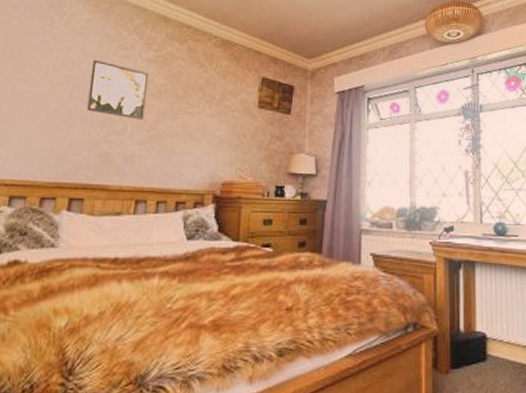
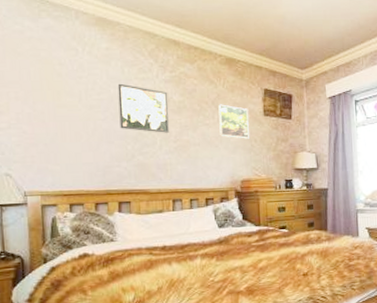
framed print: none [202,91,241,134] -> present [217,104,249,139]

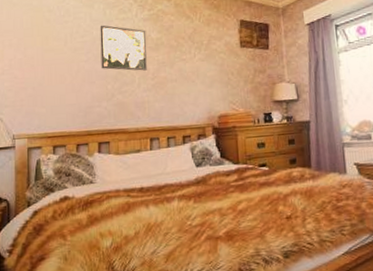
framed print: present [217,104,249,139] -> none [194,38,226,73]

